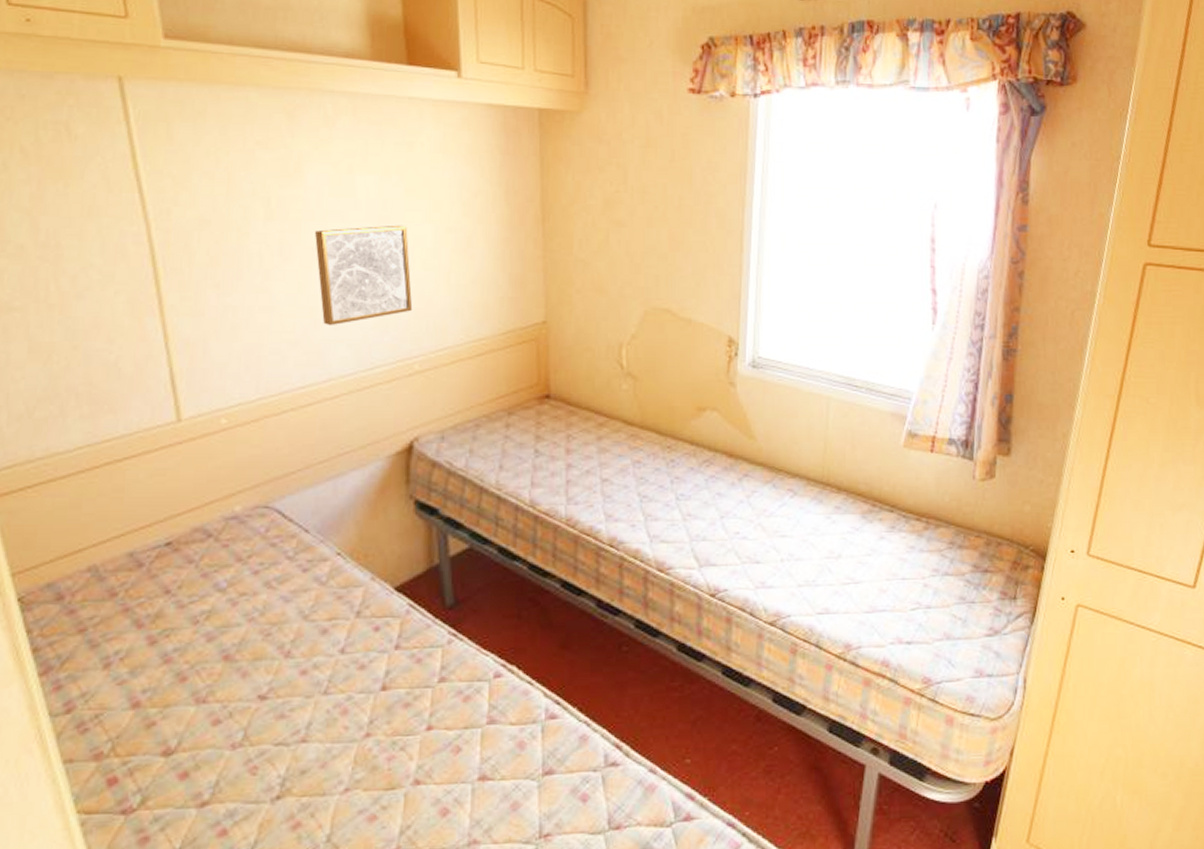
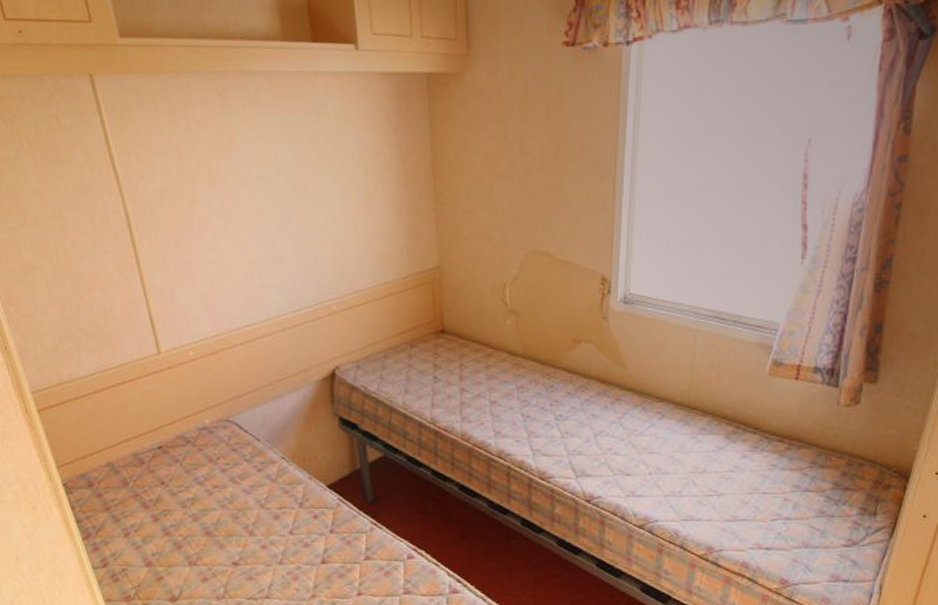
wall art: present [315,225,413,326] -> none [248,186,329,275]

